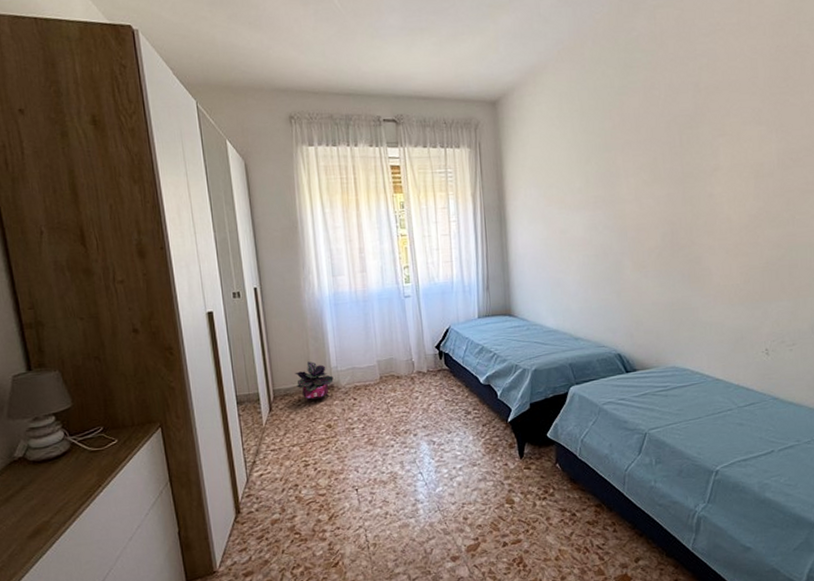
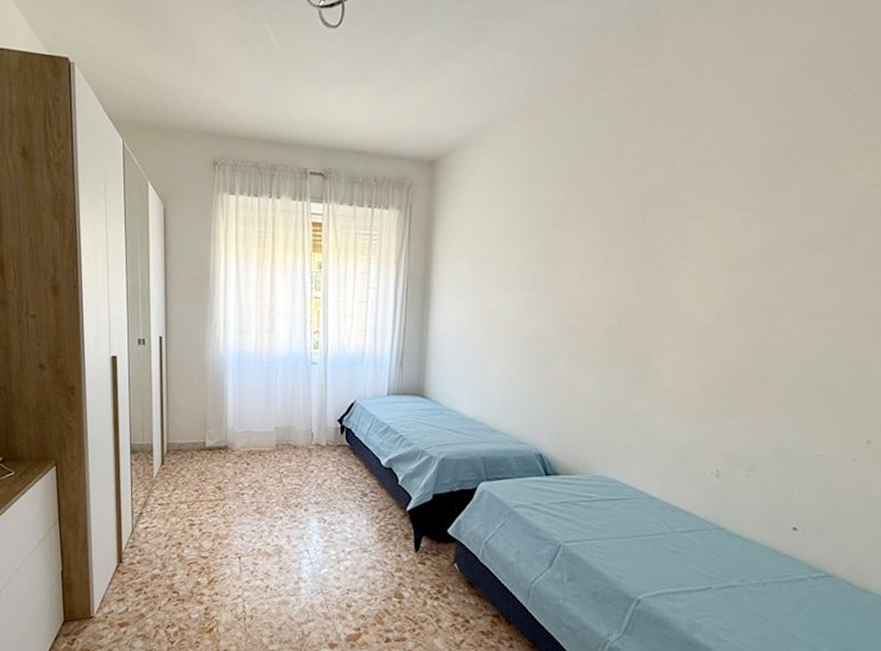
potted plant: present [294,361,334,402] -> none [190,419,229,461]

